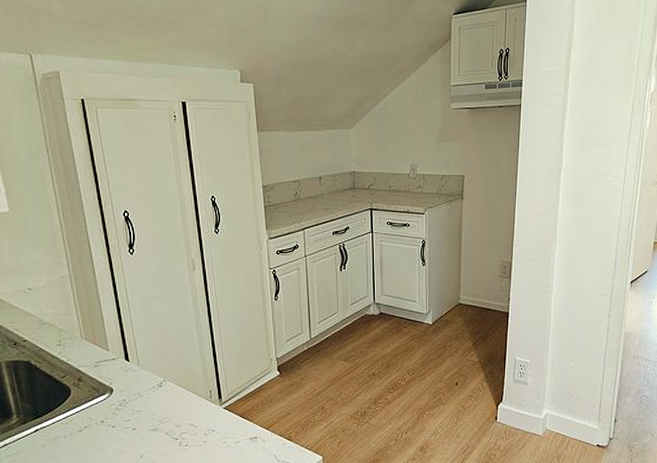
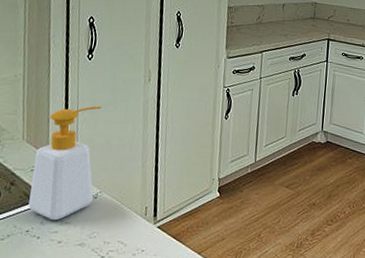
soap bottle: none [96,299,159,410] -> present [28,106,102,221]

